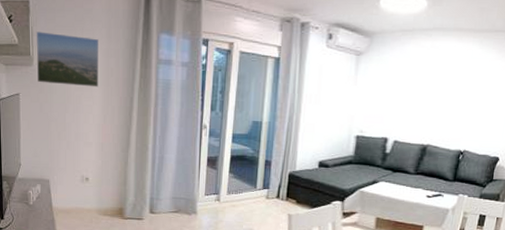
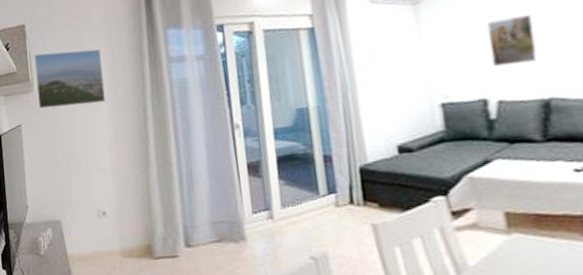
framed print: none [399,80,433,117] -> present [487,15,538,67]

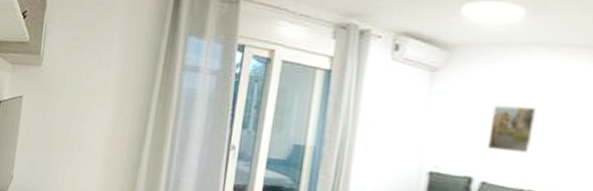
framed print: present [33,49,105,109] -> none [44,29,117,94]

